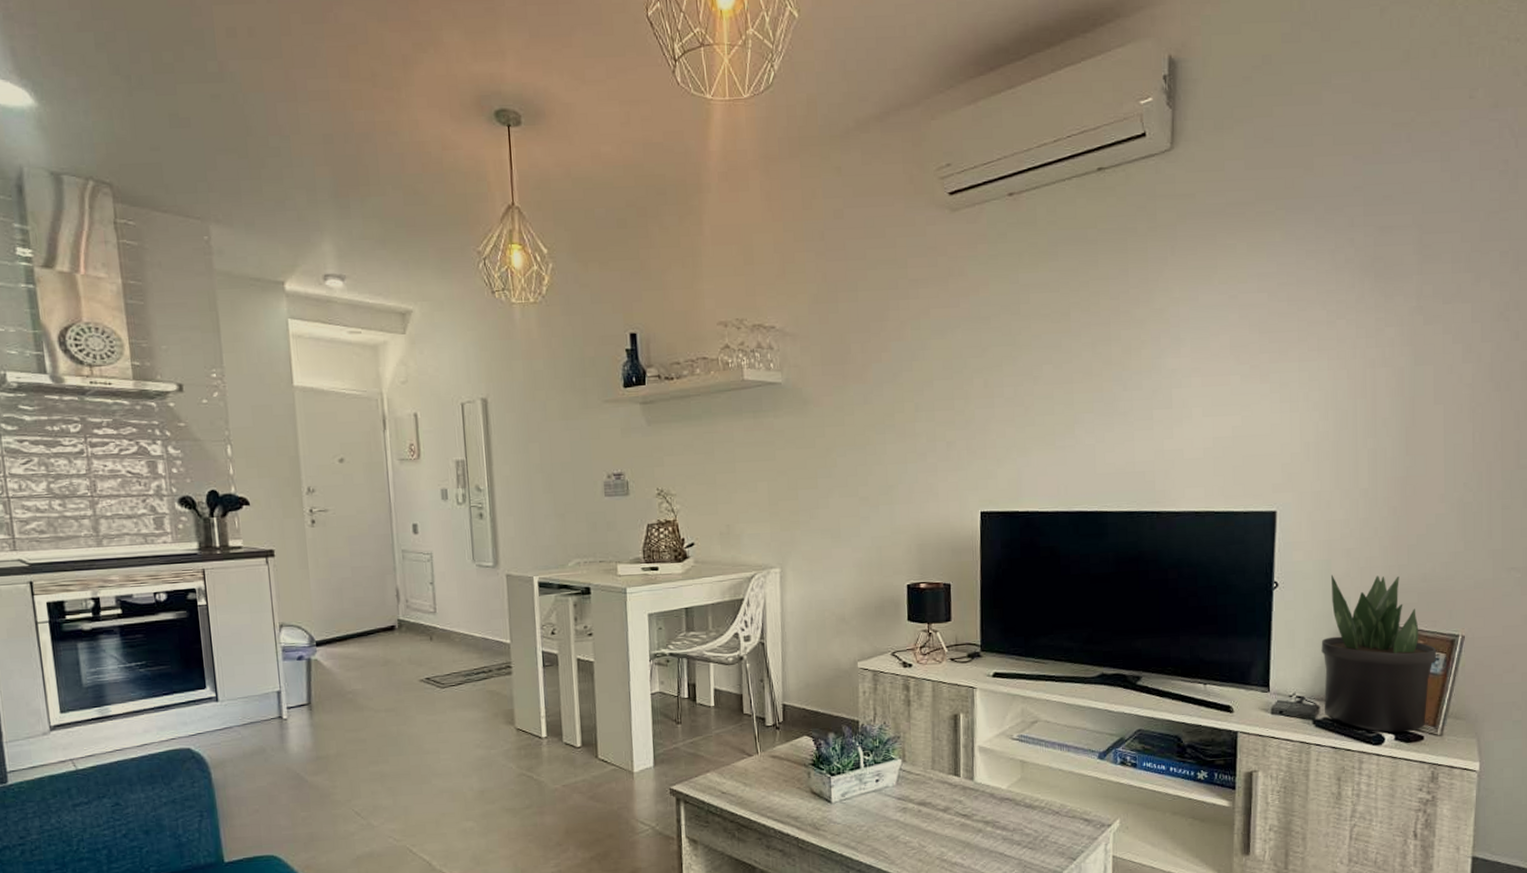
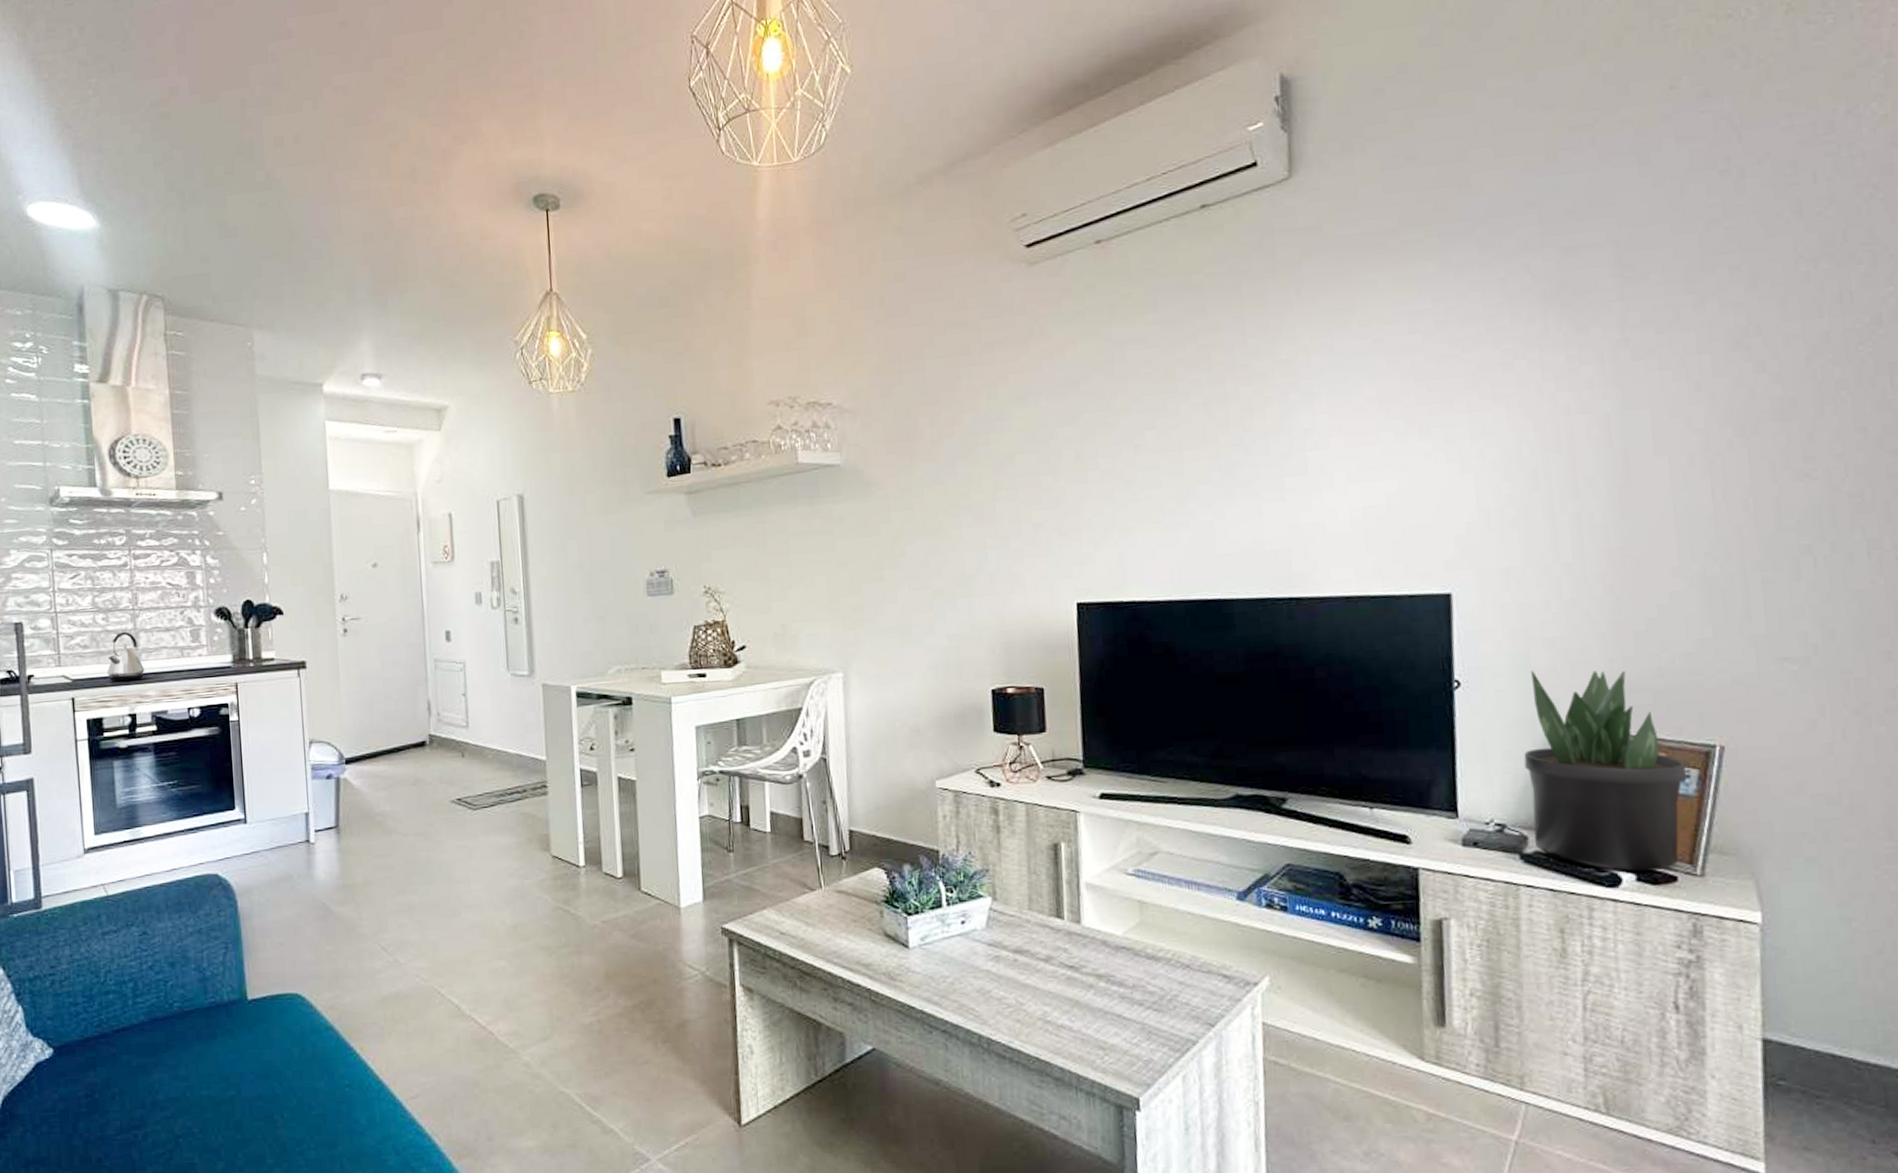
kettle: none [65,518,107,567] -> present [106,632,145,682]

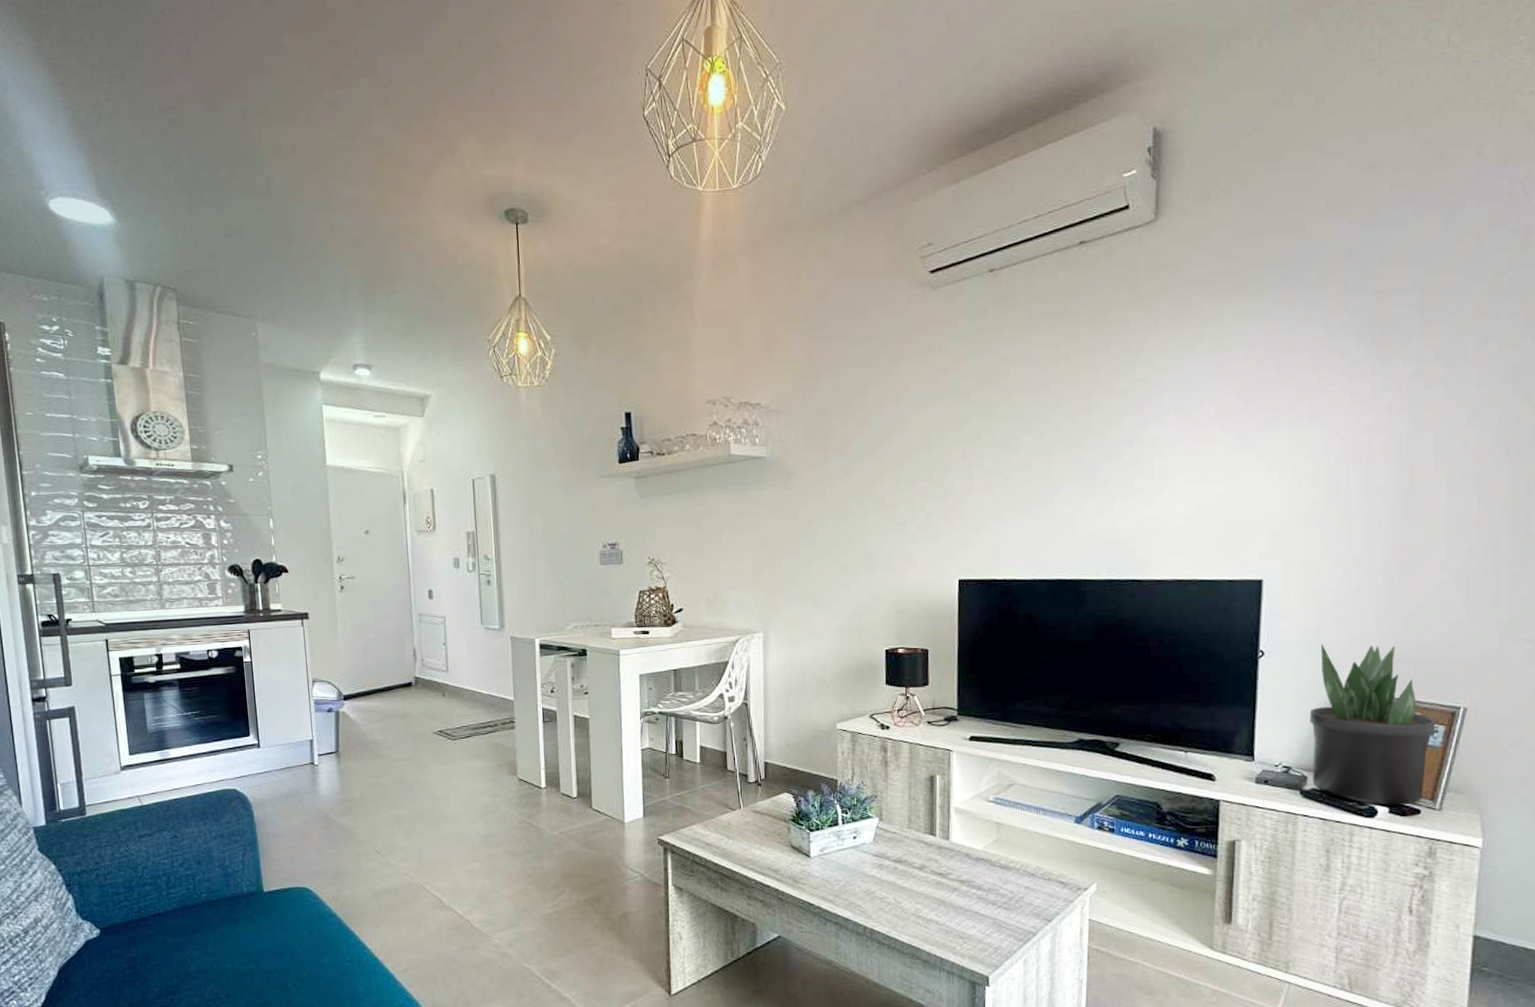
kettle: present [106,632,145,682] -> none [135,584,169,627]

